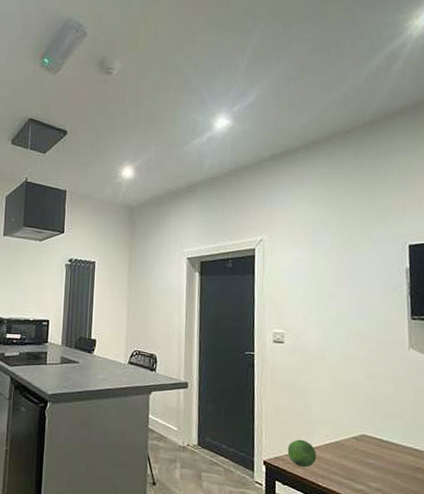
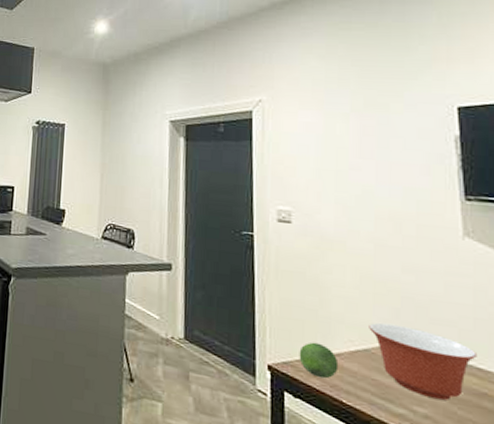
mixing bowl: none [339,419,414,475] -> present [369,322,477,400]

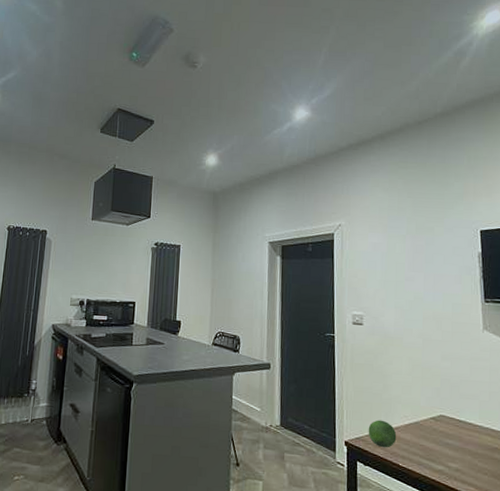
mixing bowl: present [369,322,477,400] -> none [418,400,491,456]

